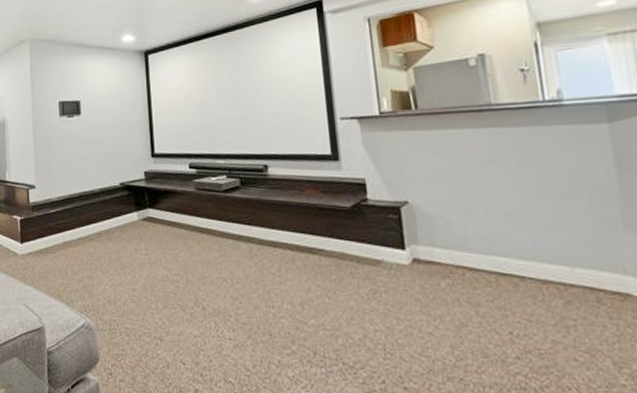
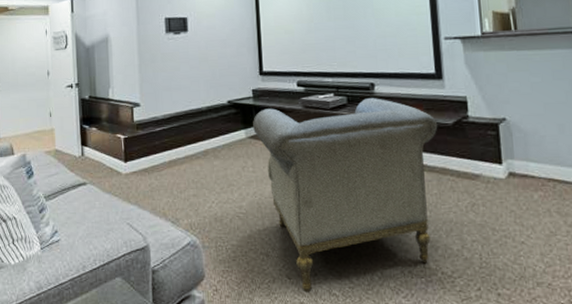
armchair: none [145,180,336,379] -> present [253,98,438,293]

